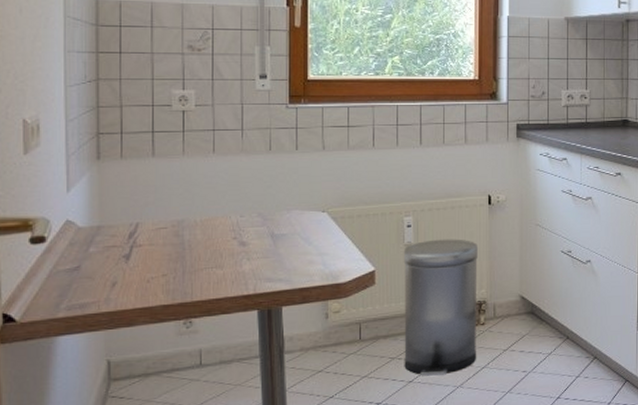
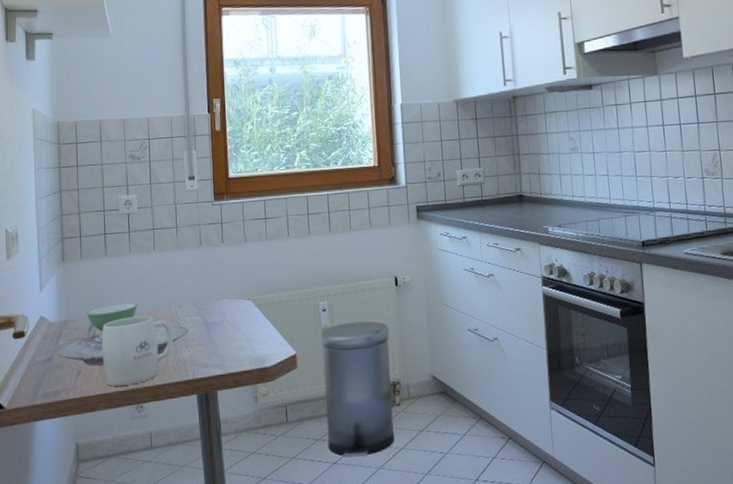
plate: none [87,235,252,277] -> present [57,325,189,366]
bowl: none [125,209,190,241] -> present [86,302,137,332]
mug: none [144,224,232,300] -> present [101,315,173,387]

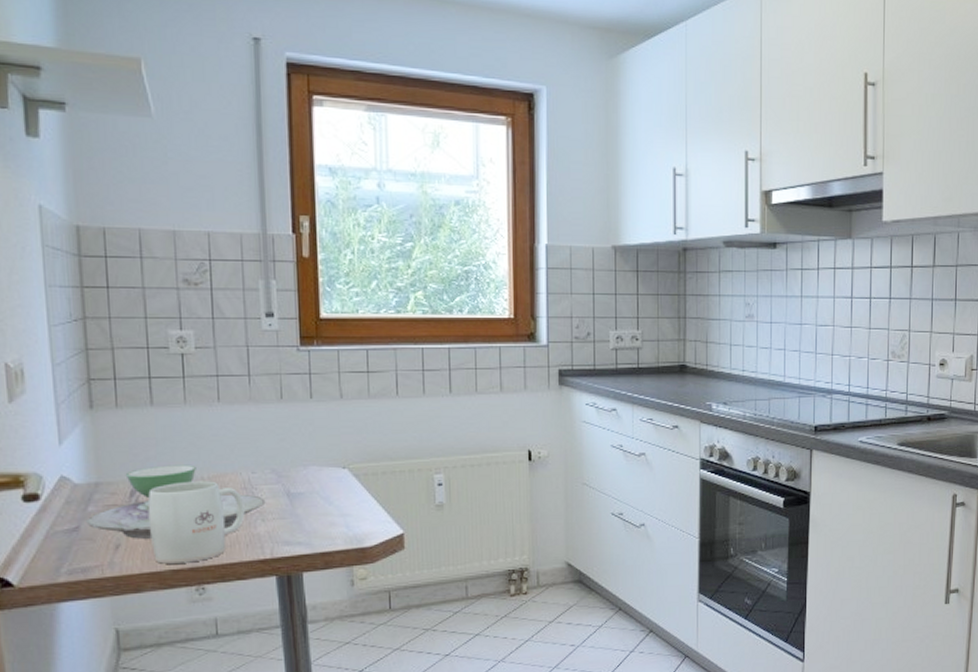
pedal bin: present [320,321,394,458] -> none [434,499,519,650]

